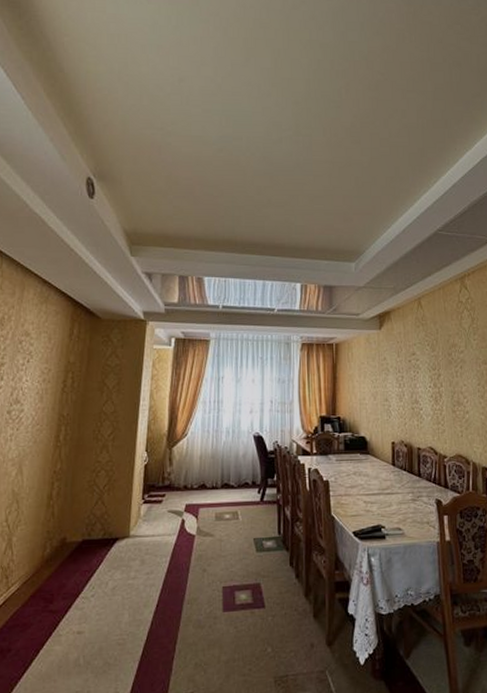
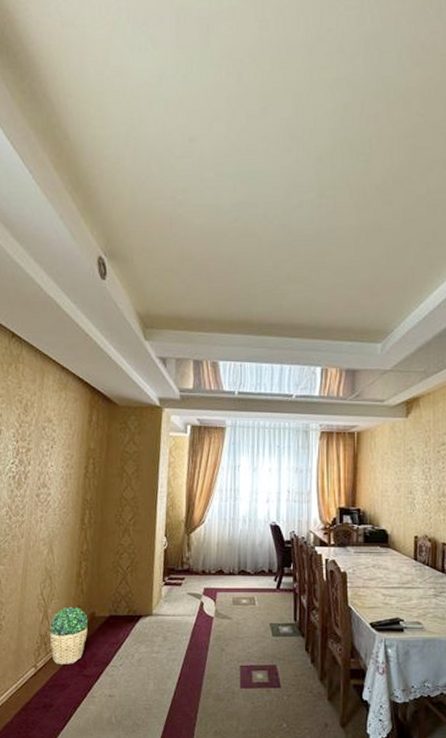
potted plant: none [13,532,58,600] -> present [49,606,88,664]

